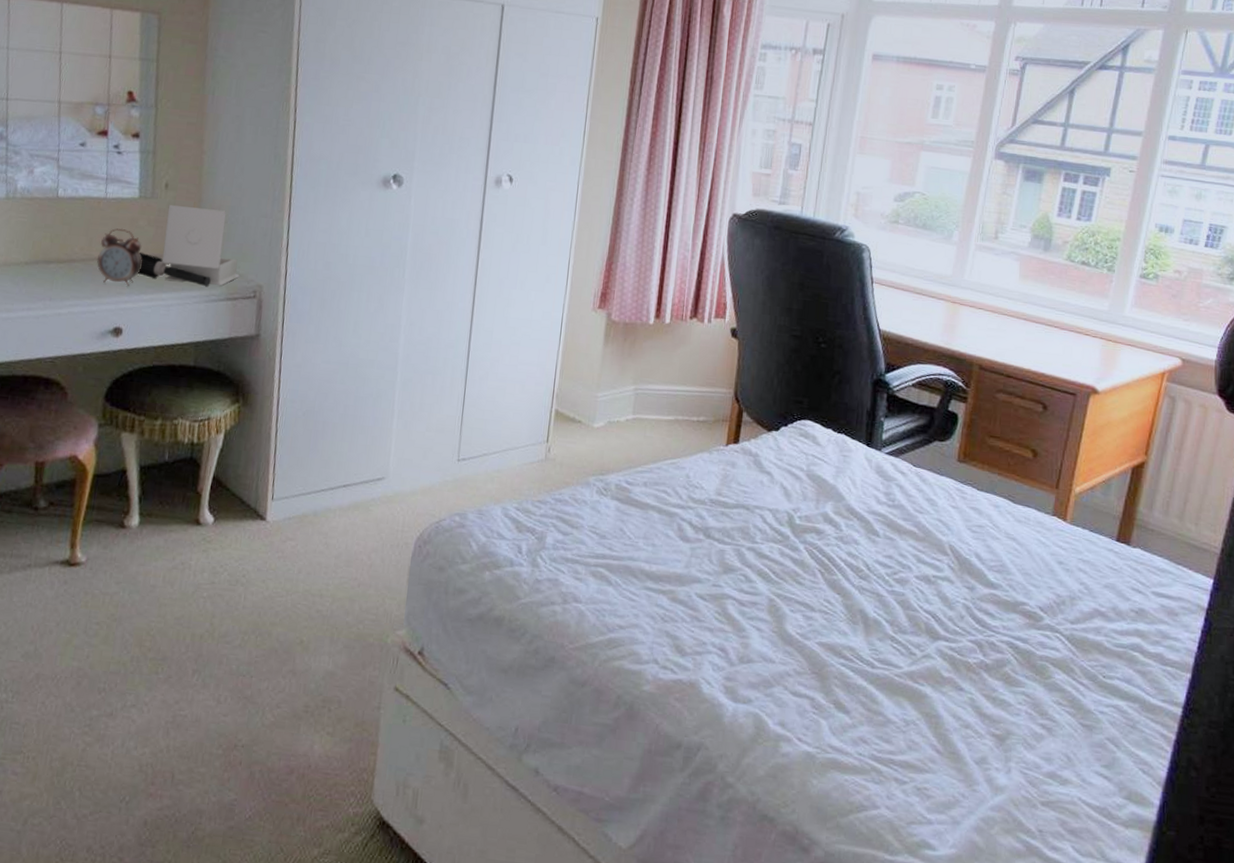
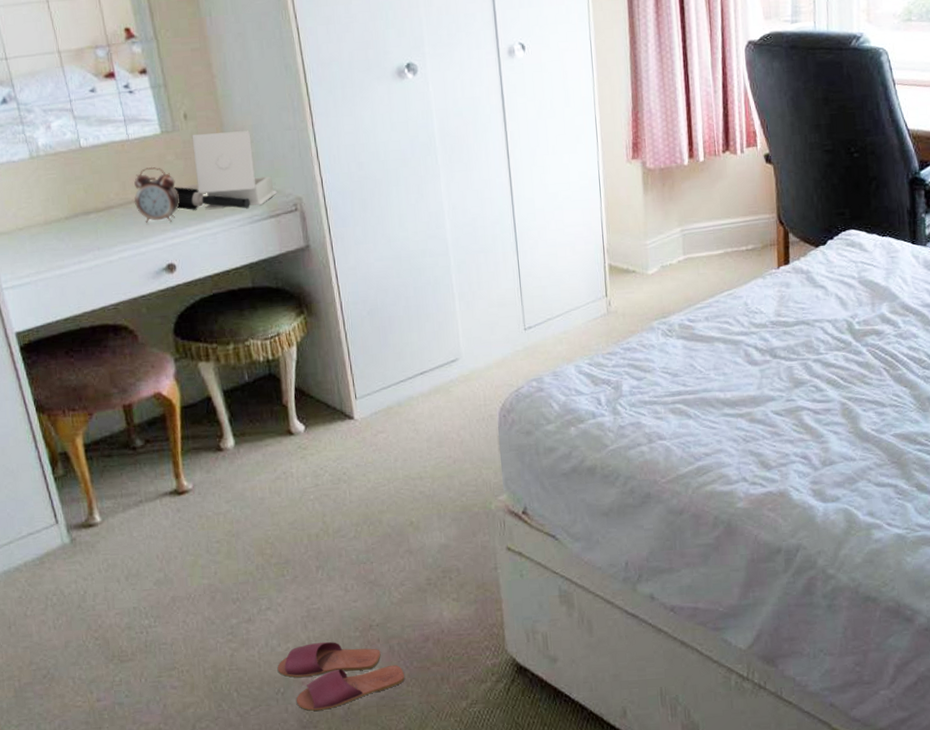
slippers: none [127,752,260,830] -> present [277,641,405,711]

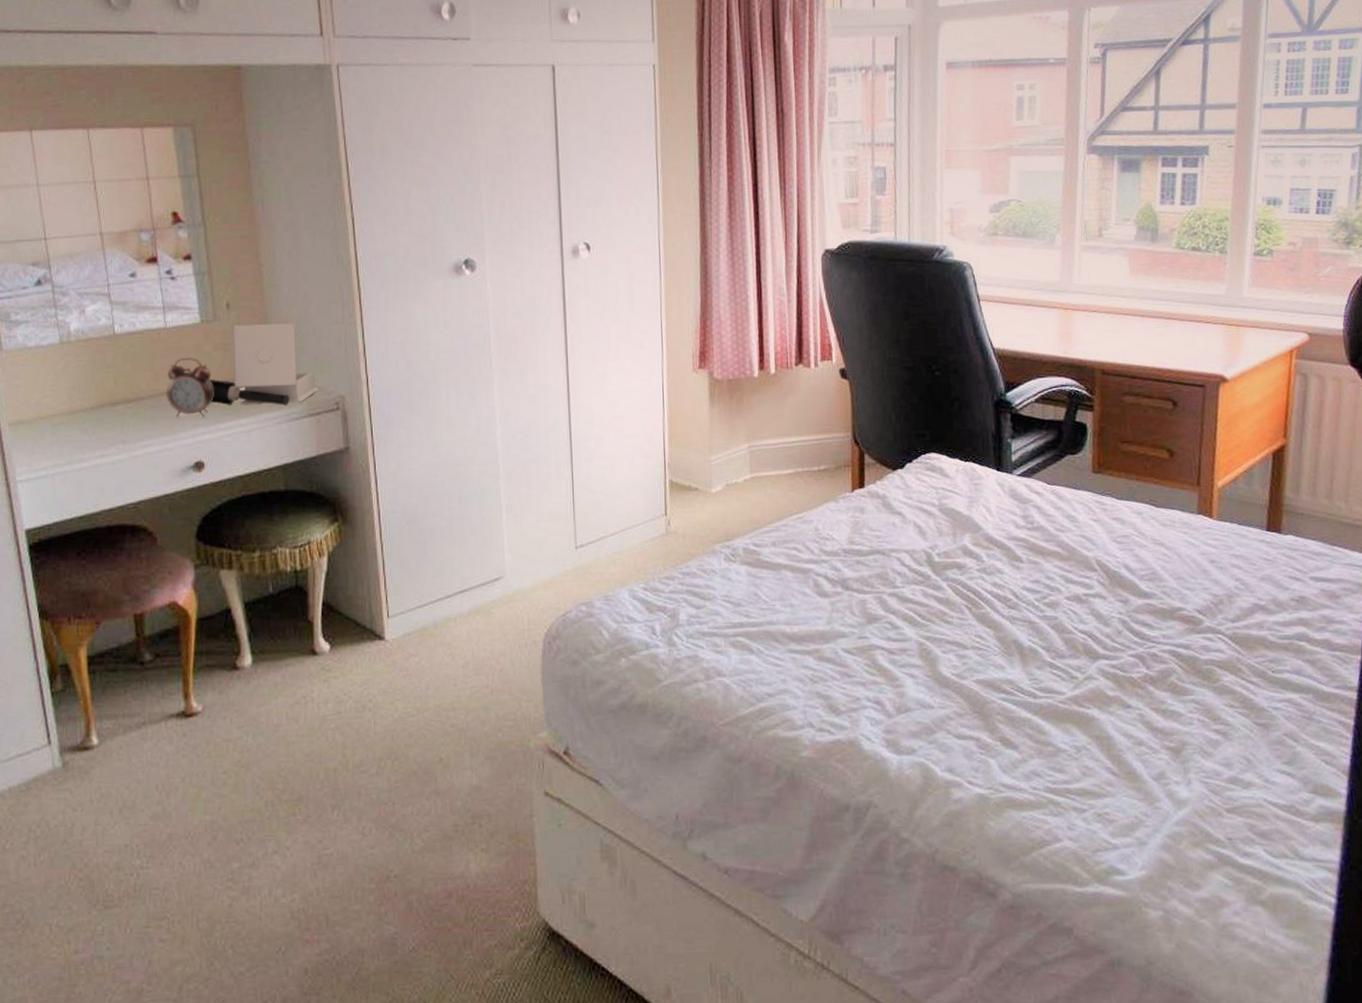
slippers: present [277,641,405,711] -> none [280,893,422,975]

